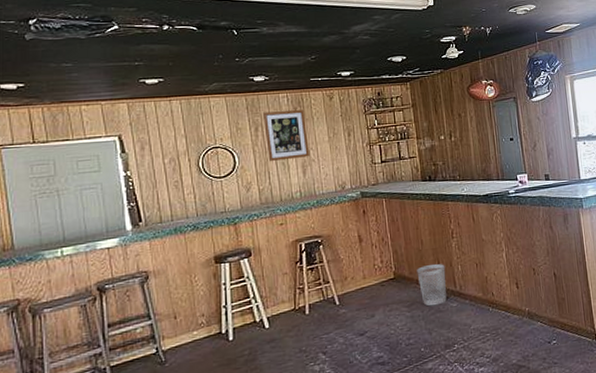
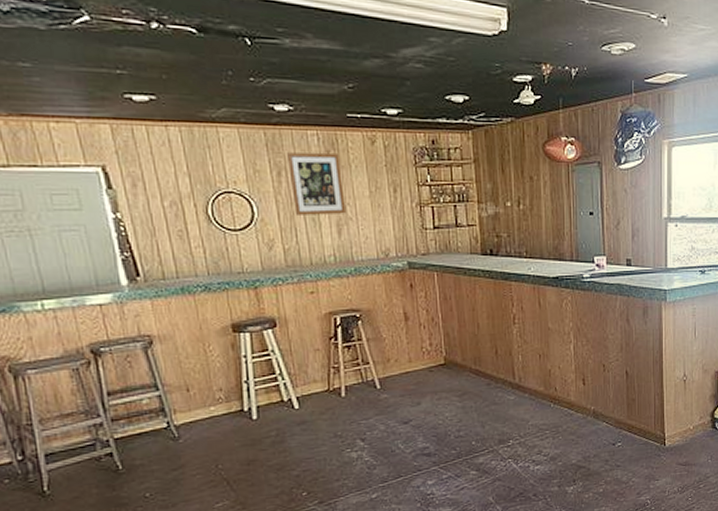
wastebasket: present [416,263,447,307] -> none [471,351,504,398]

